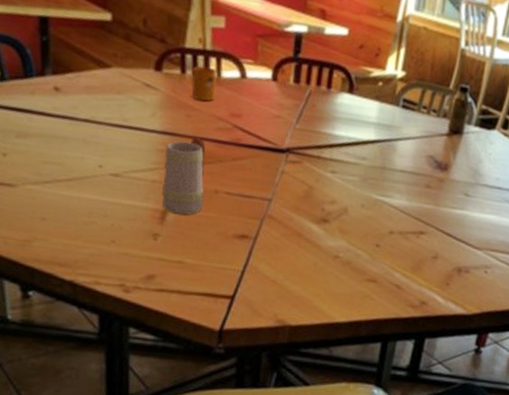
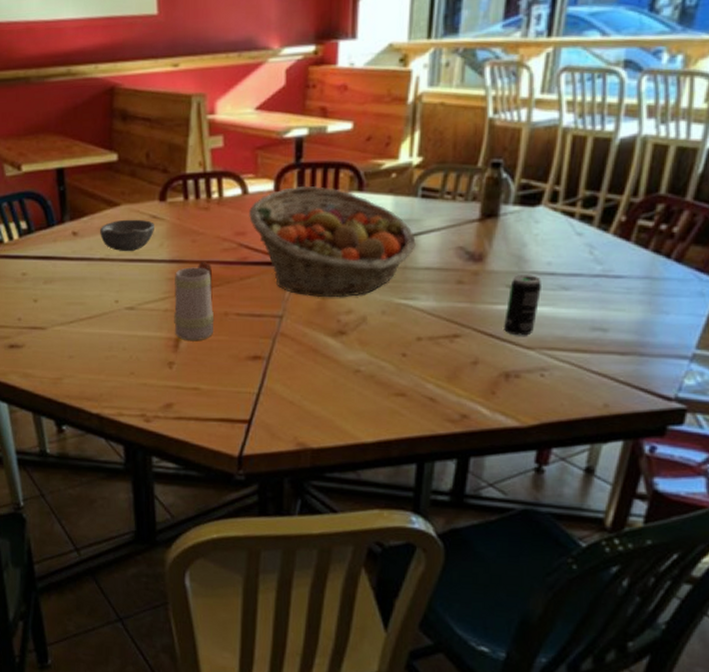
bowl: none [86,82,148,117] -> present [100,219,154,251]
mug: present [191,66,218,102] -> none [194,189,221,224]
fruit basket: none [245,79,395,189] -> present [249,186,416,298]
beverage can: none [460,186,491,238] -> present [504,275,541,336]

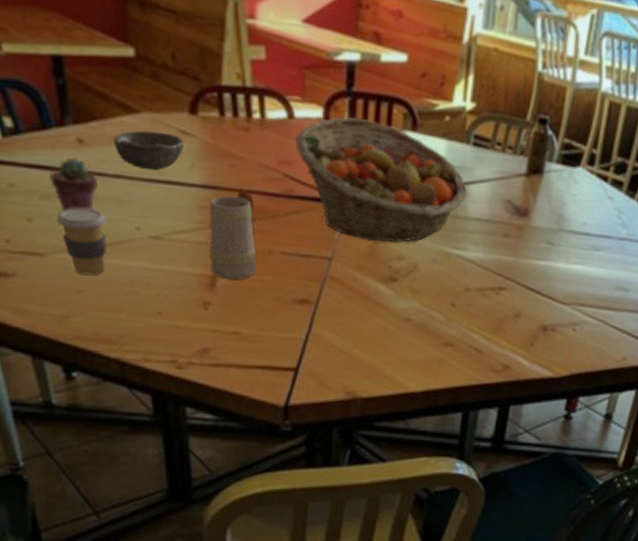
potted succulent: none [52,248,88,293] -> present [50,157,99,212]
coffee cup: none [55,288,93,344] -> present [56,207,108,276]
beverage can: present [504,275,541,336] -> none [544,232,577,292]

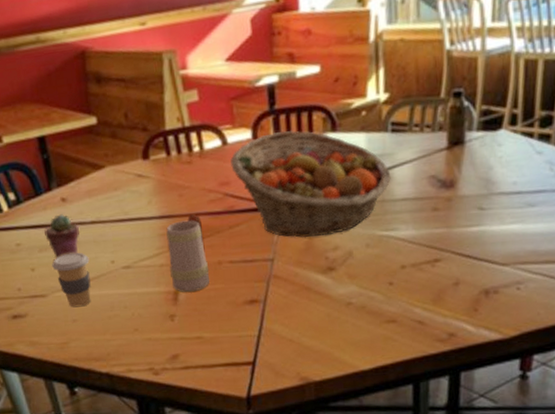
bowl: present [114,130,184,170] -> none [88,179,141,213]

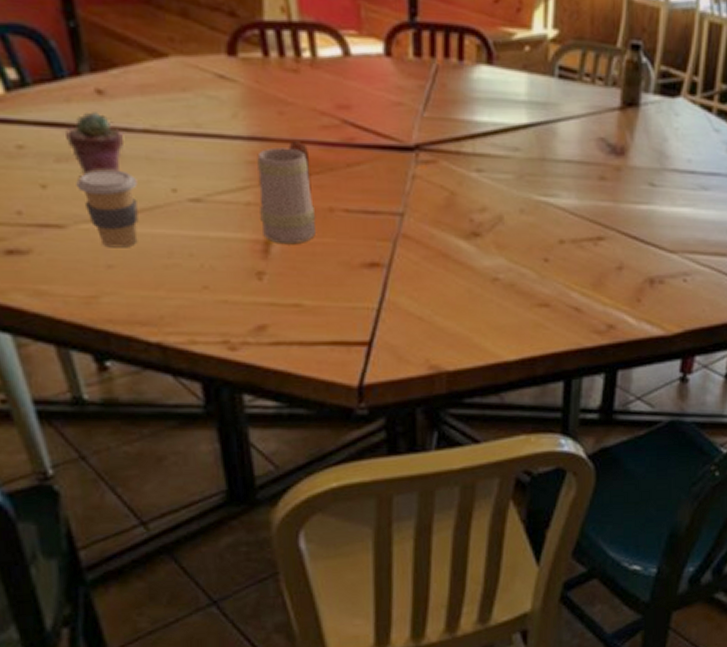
fruit basket: present [230,130,391,238] -> none [353,52,554,193]

